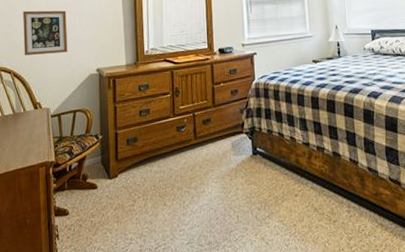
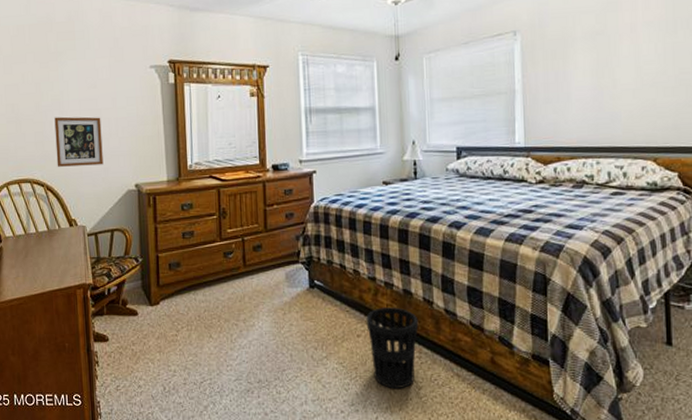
wastebasket: none [302,168,347,241] -> present [366,307,419,388]

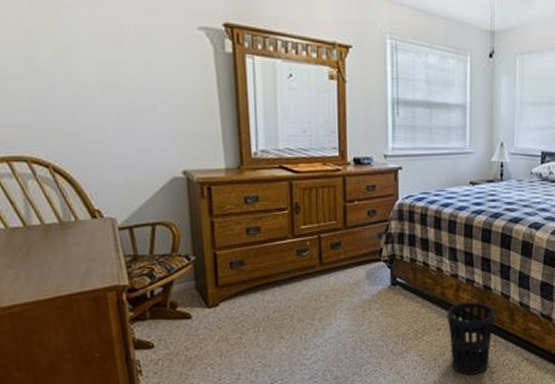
picture frame: present [54,116,104,167] -> none [58,78,137,145]

